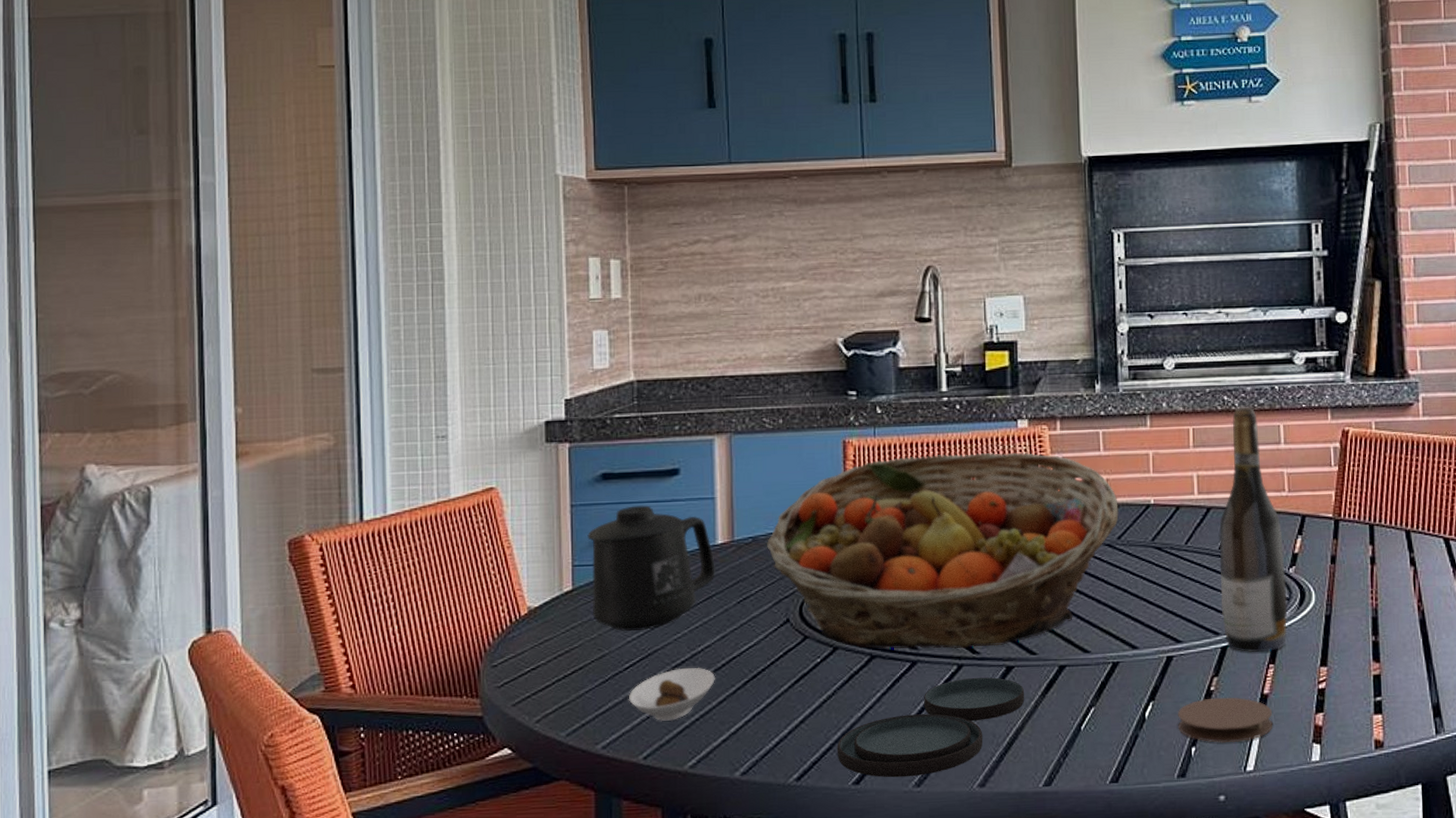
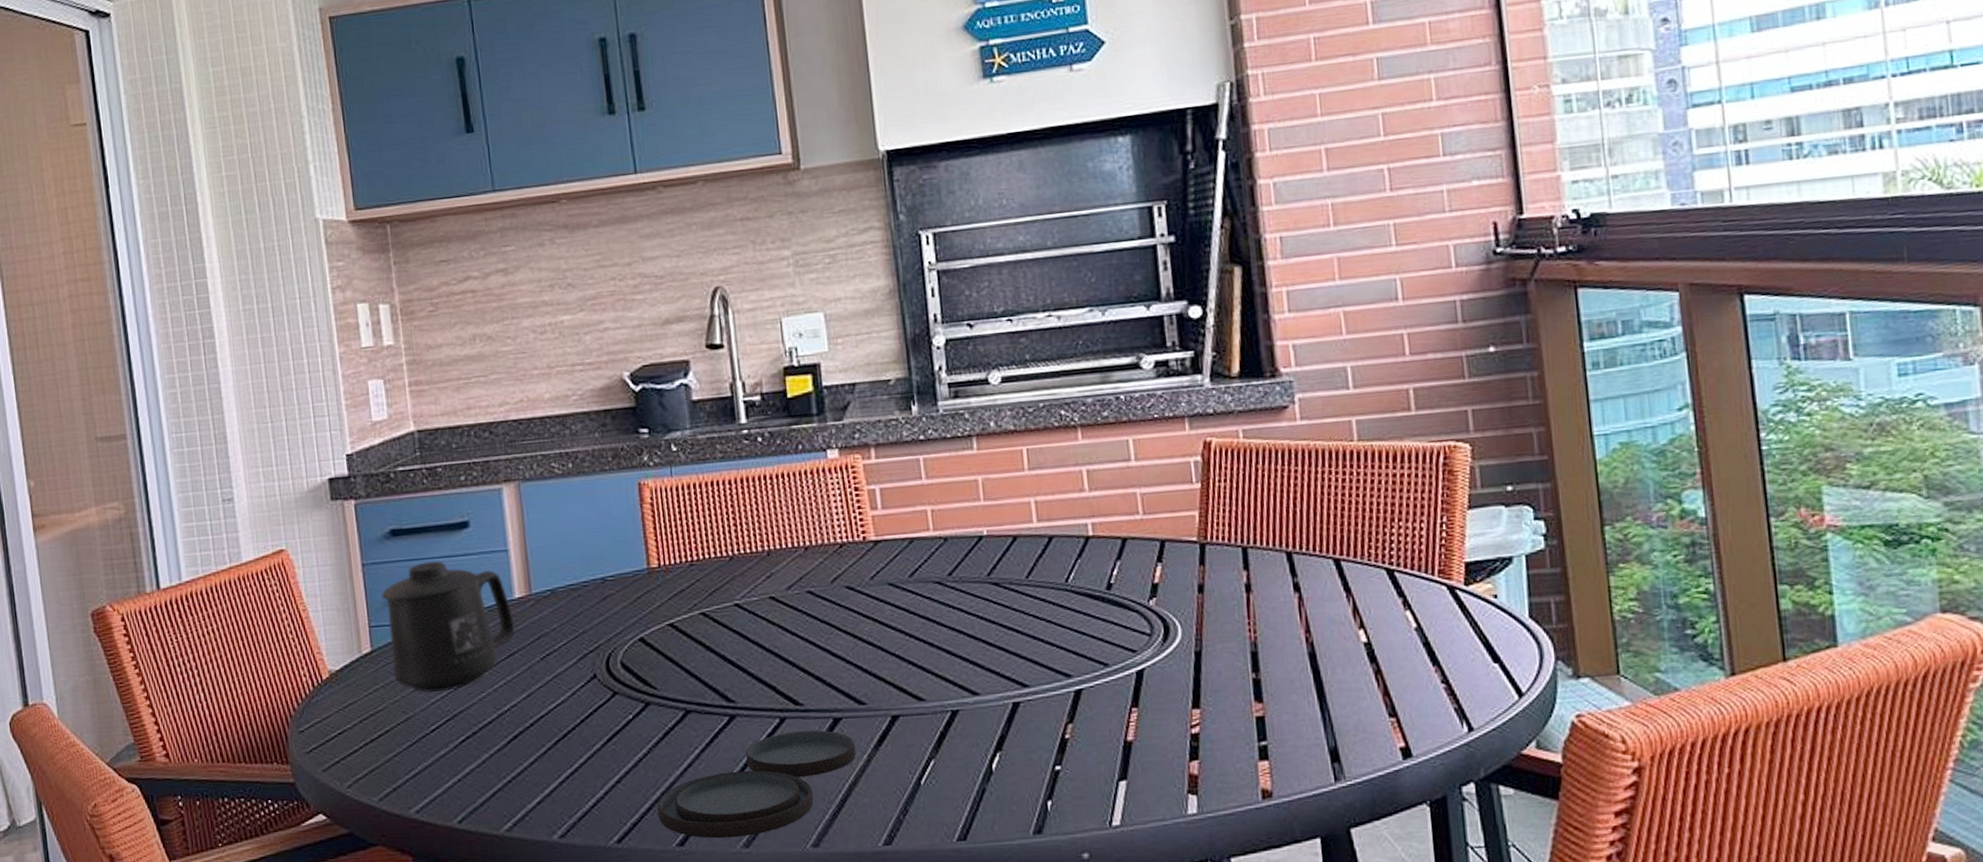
saucer: present [628,668,715,721] -> none [437,728,524,784]
fruit basket: present [766,452,1119,649] -> none [565,485,948,704]
coaster: present [1177,697,1272,744] -> none [1028,745,1140,796]
wine bottle: present [1218,407,1288,653] -> none [1064,421,1151,696]

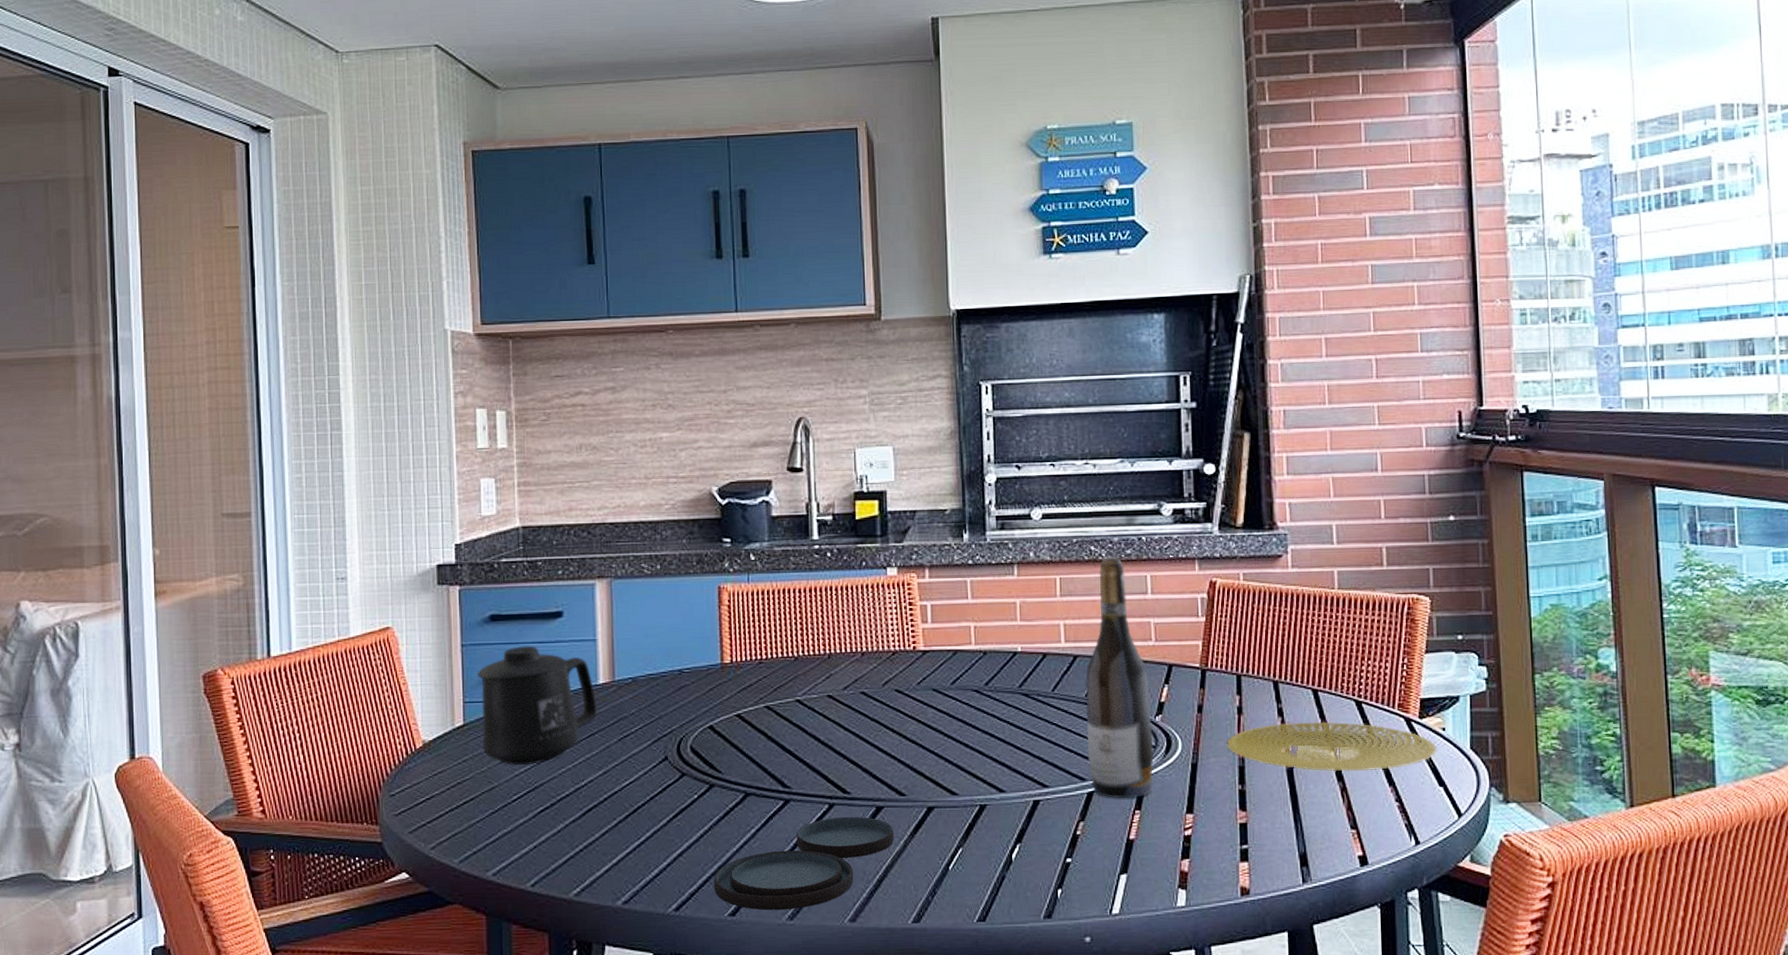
wine bottle: none [1064,421,1151,696] -> present [1085,557,1154,799]
plate: none [1235,595,1489,653] -> present [1226,722,1438,772]

